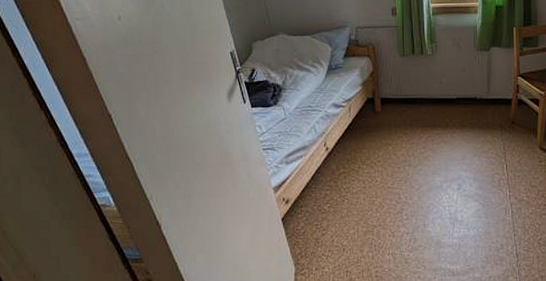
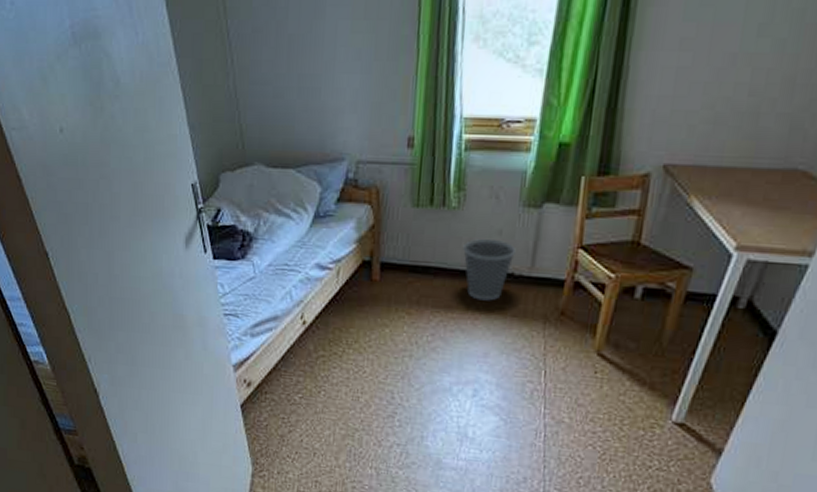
wastebasket: none [439,74,476,119] -> present [463,238,516,301]

